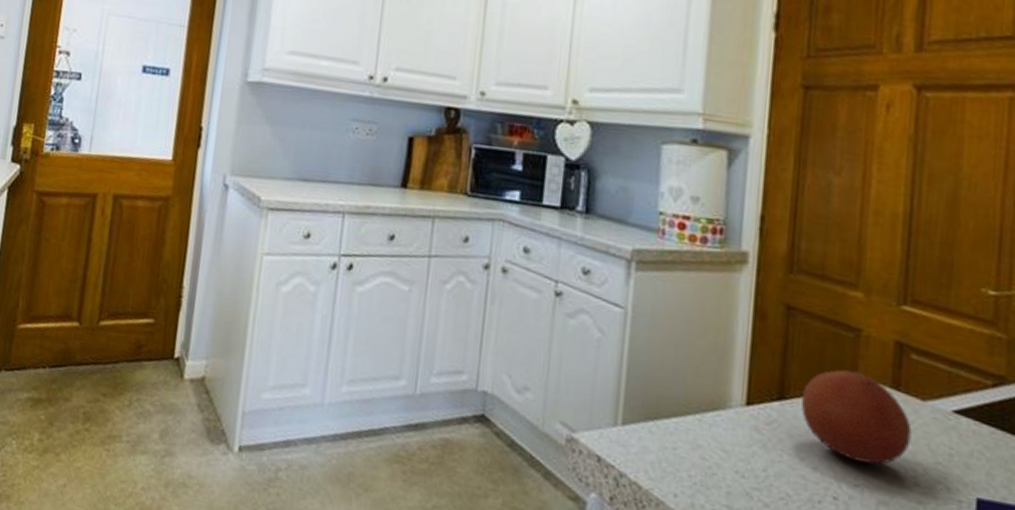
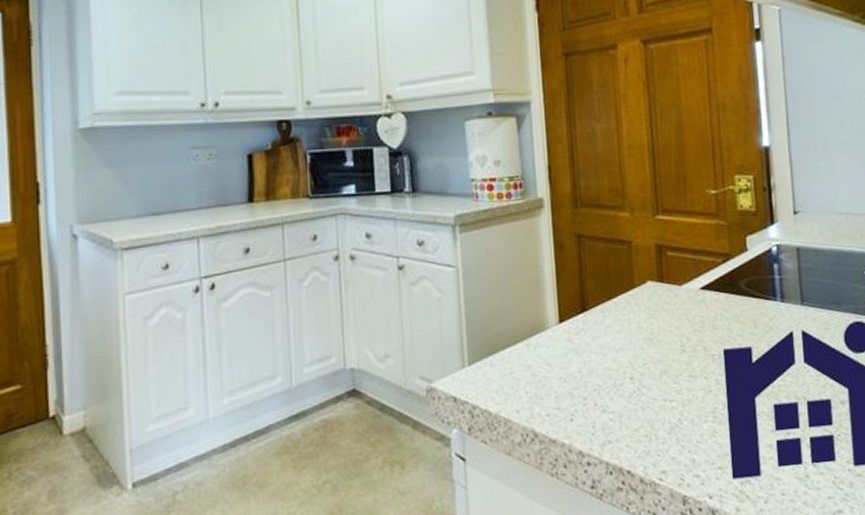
fruit: present [800,369,912,465] -> none [597,274,676,345]

